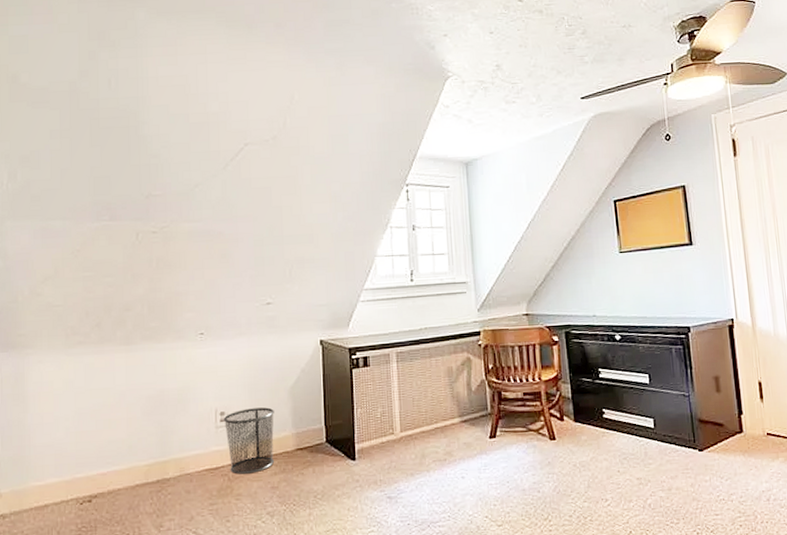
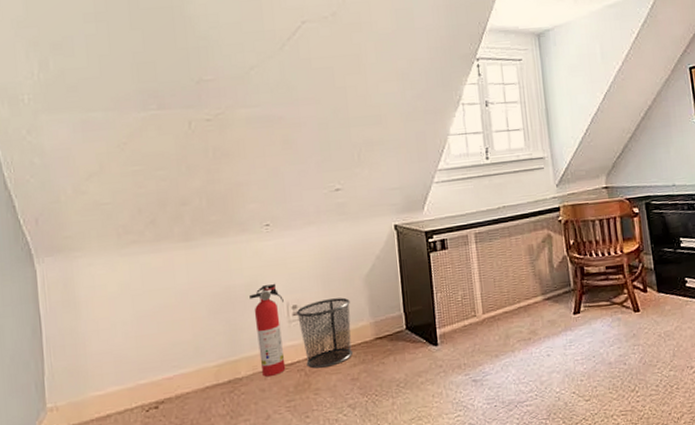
fire extinguisher: none [181,389,212,479] -> present [250,283,286,377]

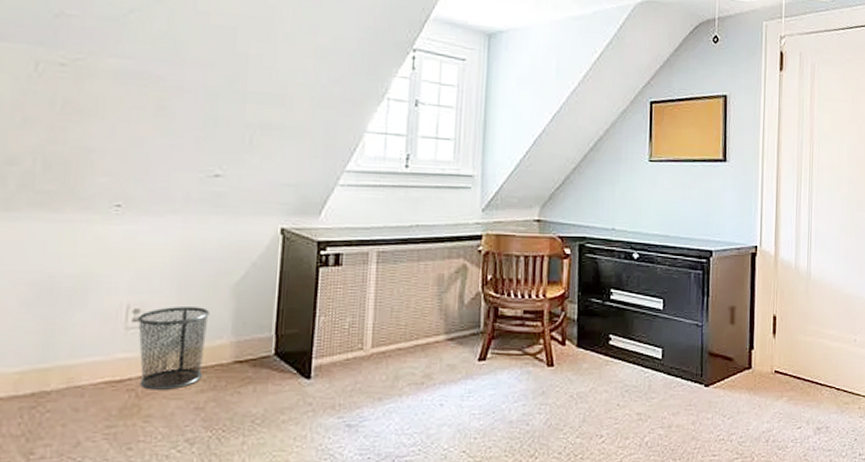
fire extinguisher: present [250,283,286,377] -> none [78,278,124,393]

